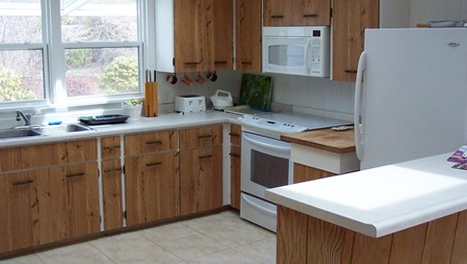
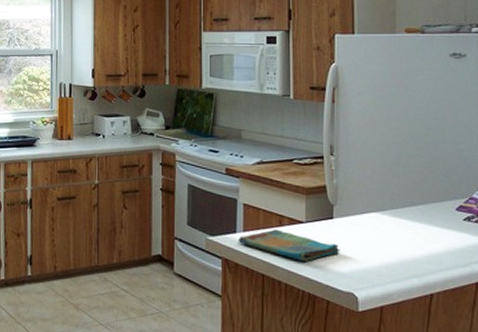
dish towel: none [289,181,365,203] -> present [238,229,340,261]

